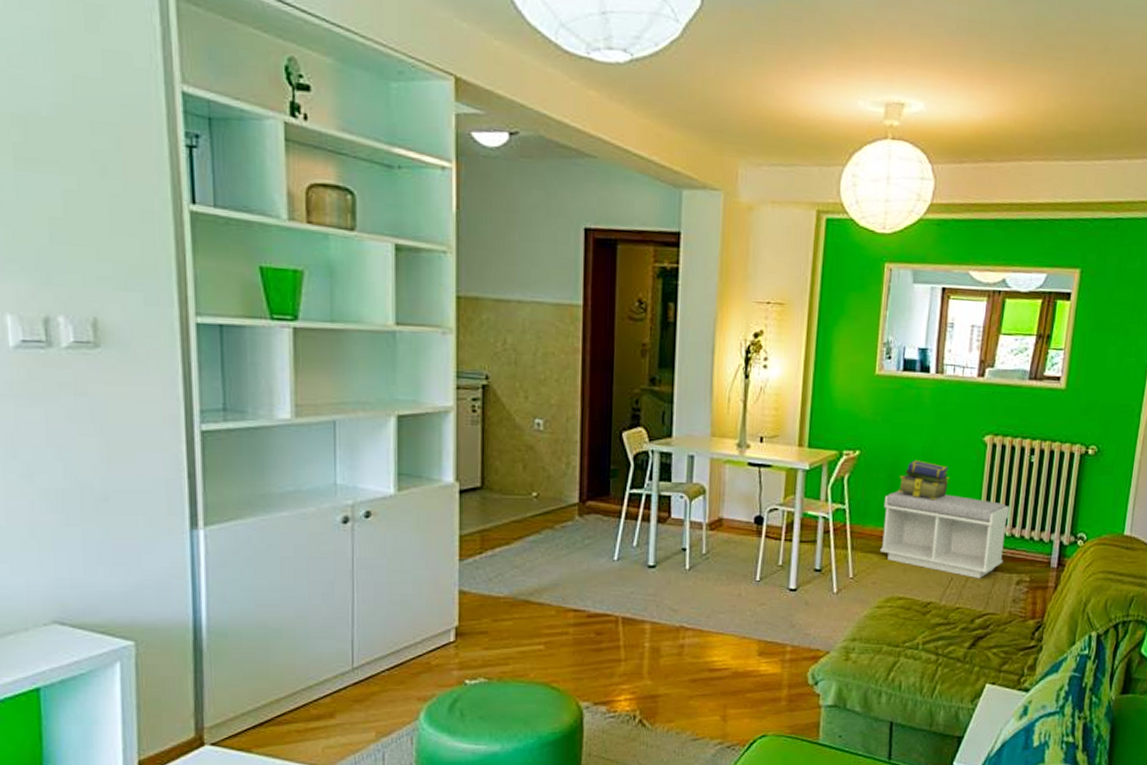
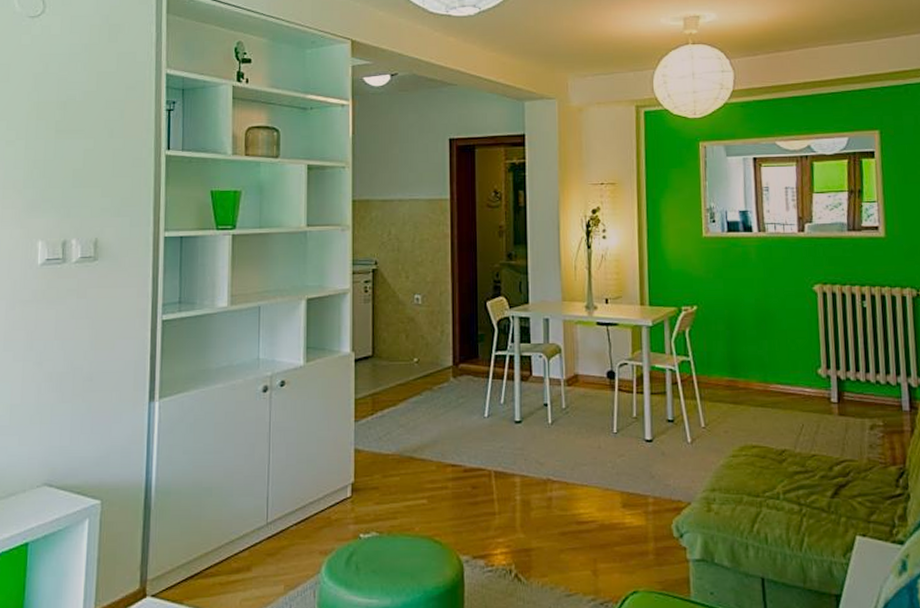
bench: present [880,491,1010,579] -> none [725,342,853,425]
stack of books: present [898,460,950,501] -> none [737,311,786,349]

